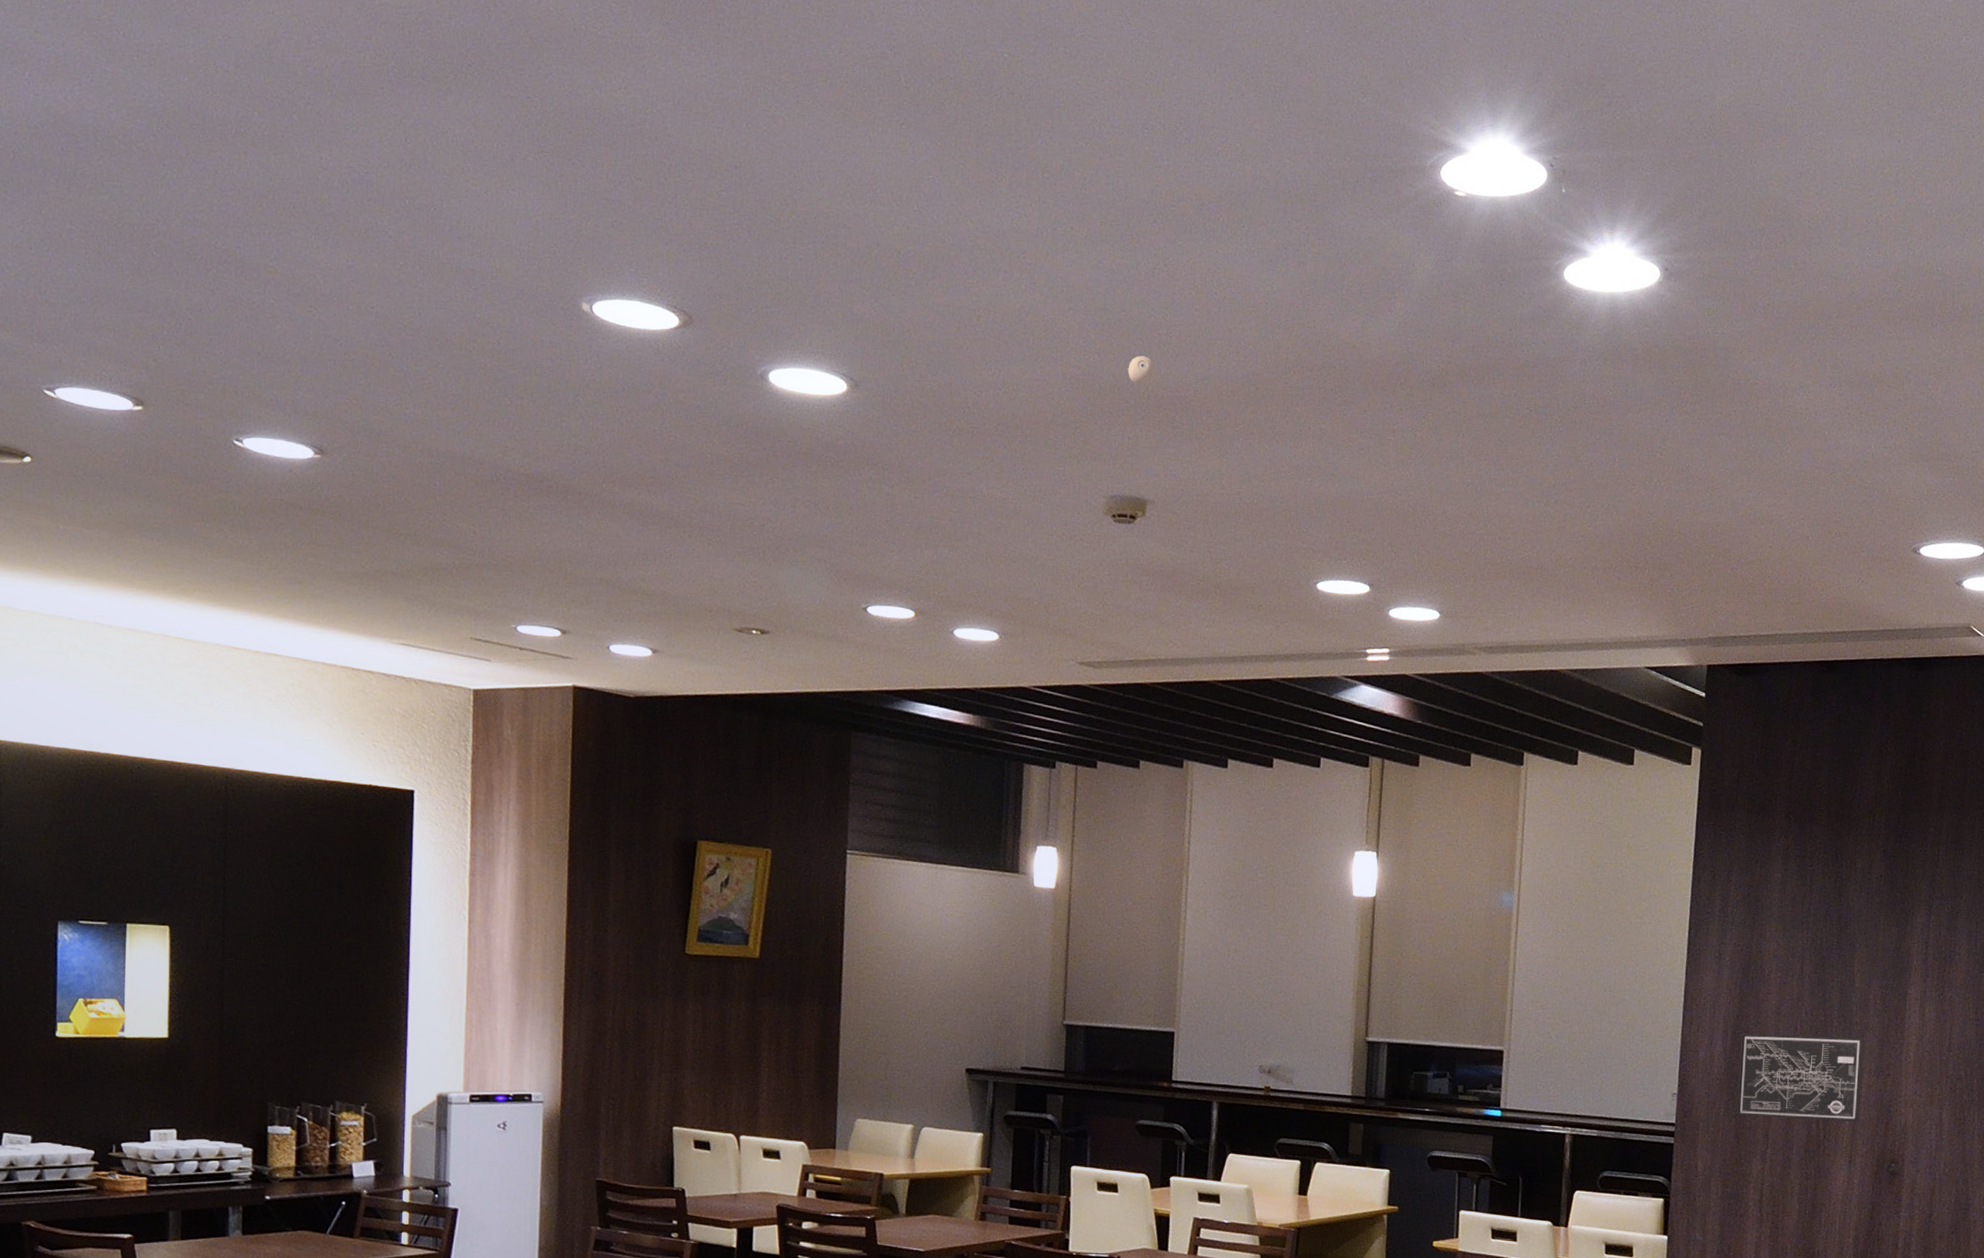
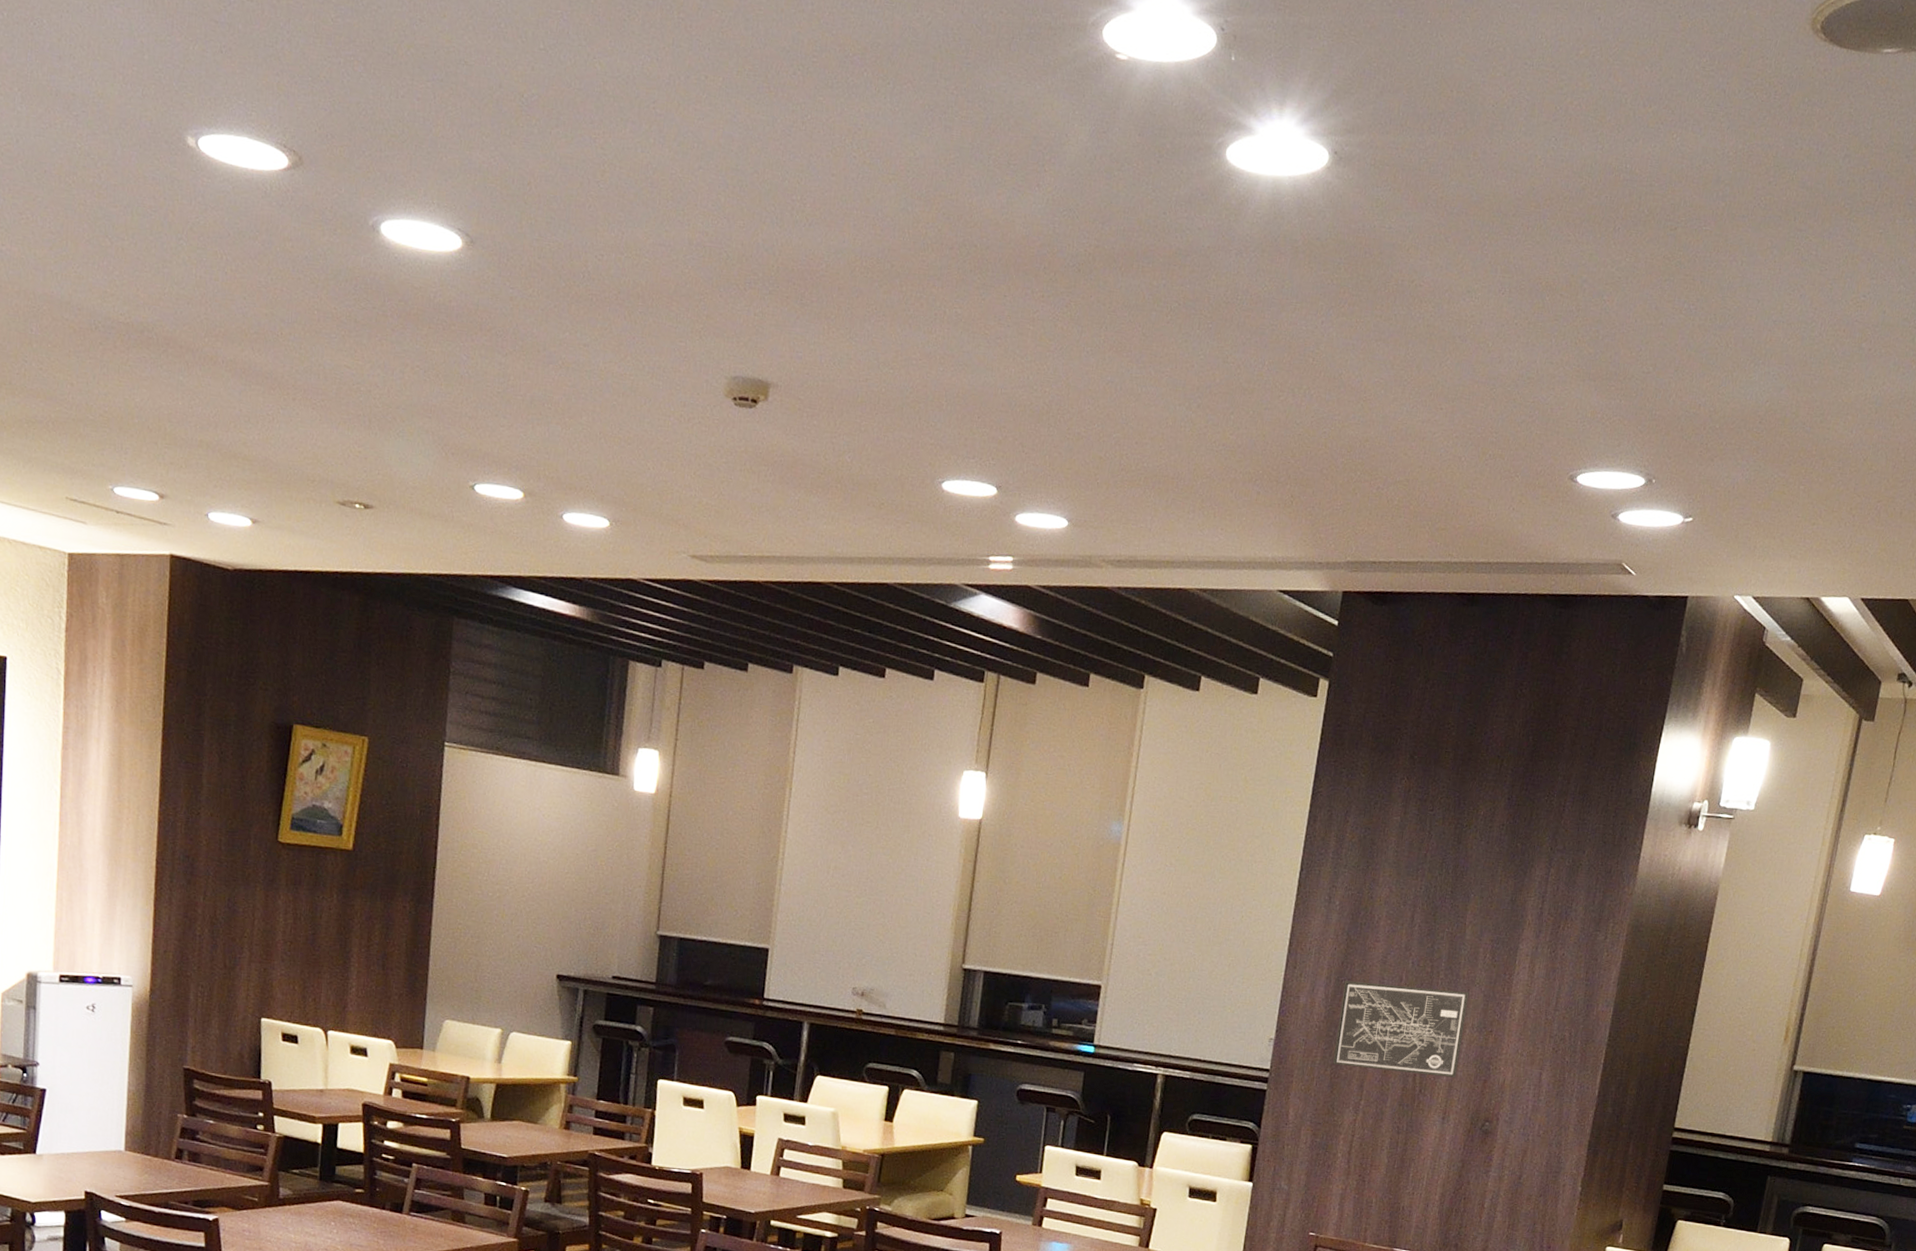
eyeball: present [1128,355,1156,386] -> none [757,223,787,257]

